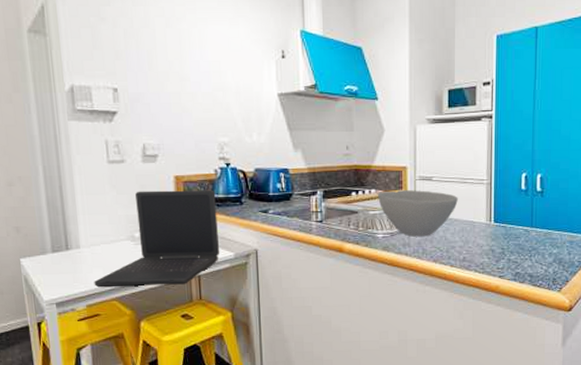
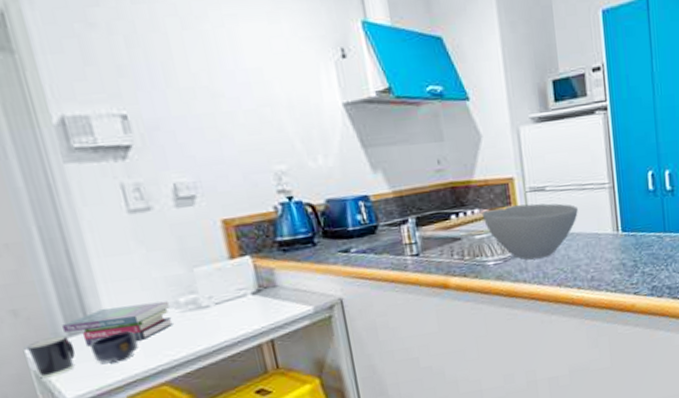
mug: none [22,251,55,282] -> present [27,335,76,378]
books: none [48,234,128,263] -> present [61,301,173,347]
mug: none [66,254,100,276] -> present [90,331,138,363]
laptop: present [94,190,220,287] -> none [132,232,295,372]

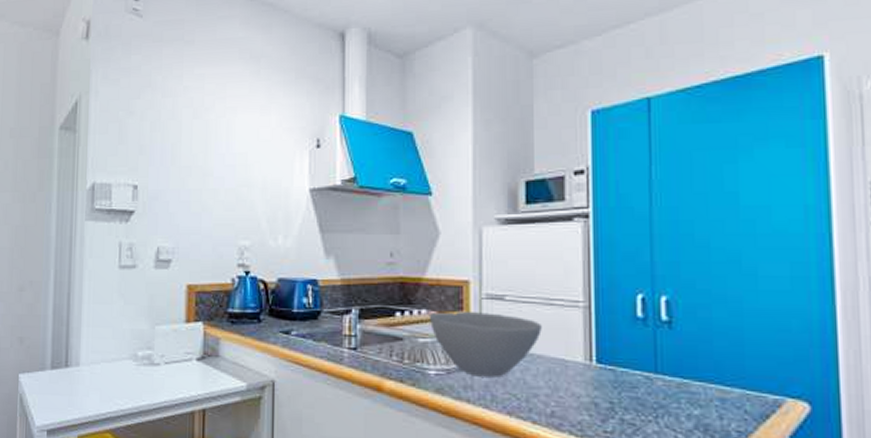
mug: present [27,335,76,378] -> none [21,367,53,403]
books: present [61,301,173,347] -> none [48,350,130,385]
mug: present [90,331,138,363] -> none [63,373,98,400]

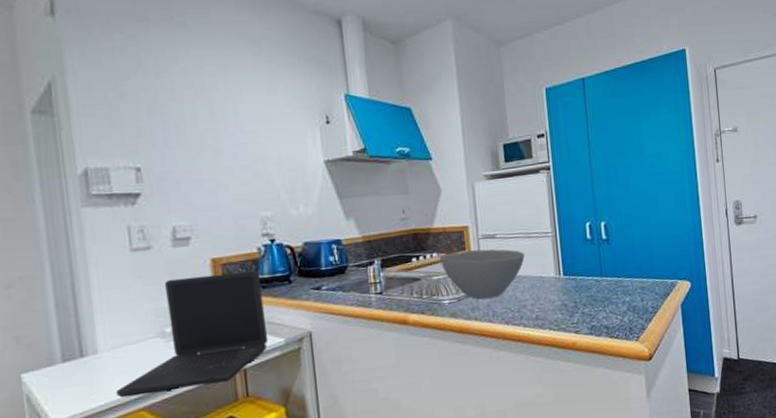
laptop: none [89,301,231,419] -> present [116,270,269,397]

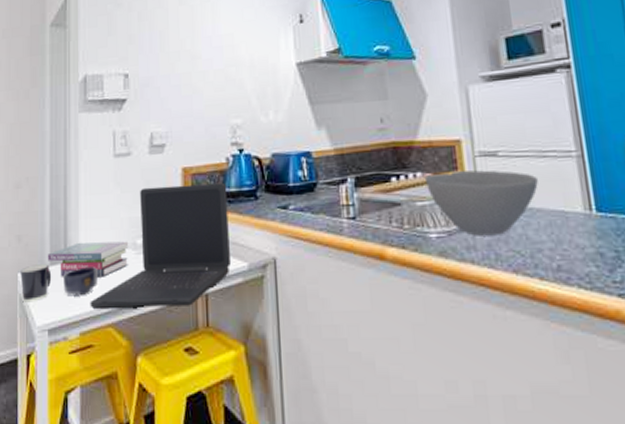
mug: none [24,361,66,401] -> present [20,264,52,302]
books: none [57,331,158,372] -> present [47,241,129,277]
mug: none [80,358,123,388] -> present [63,267,98,295]

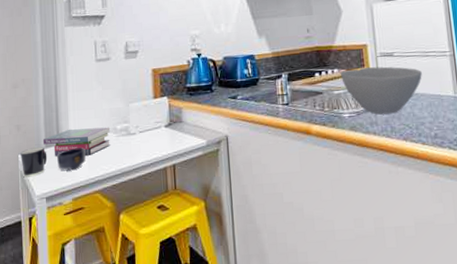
laptop: present [90,182,232,308] -> none [80,80,193,180]

